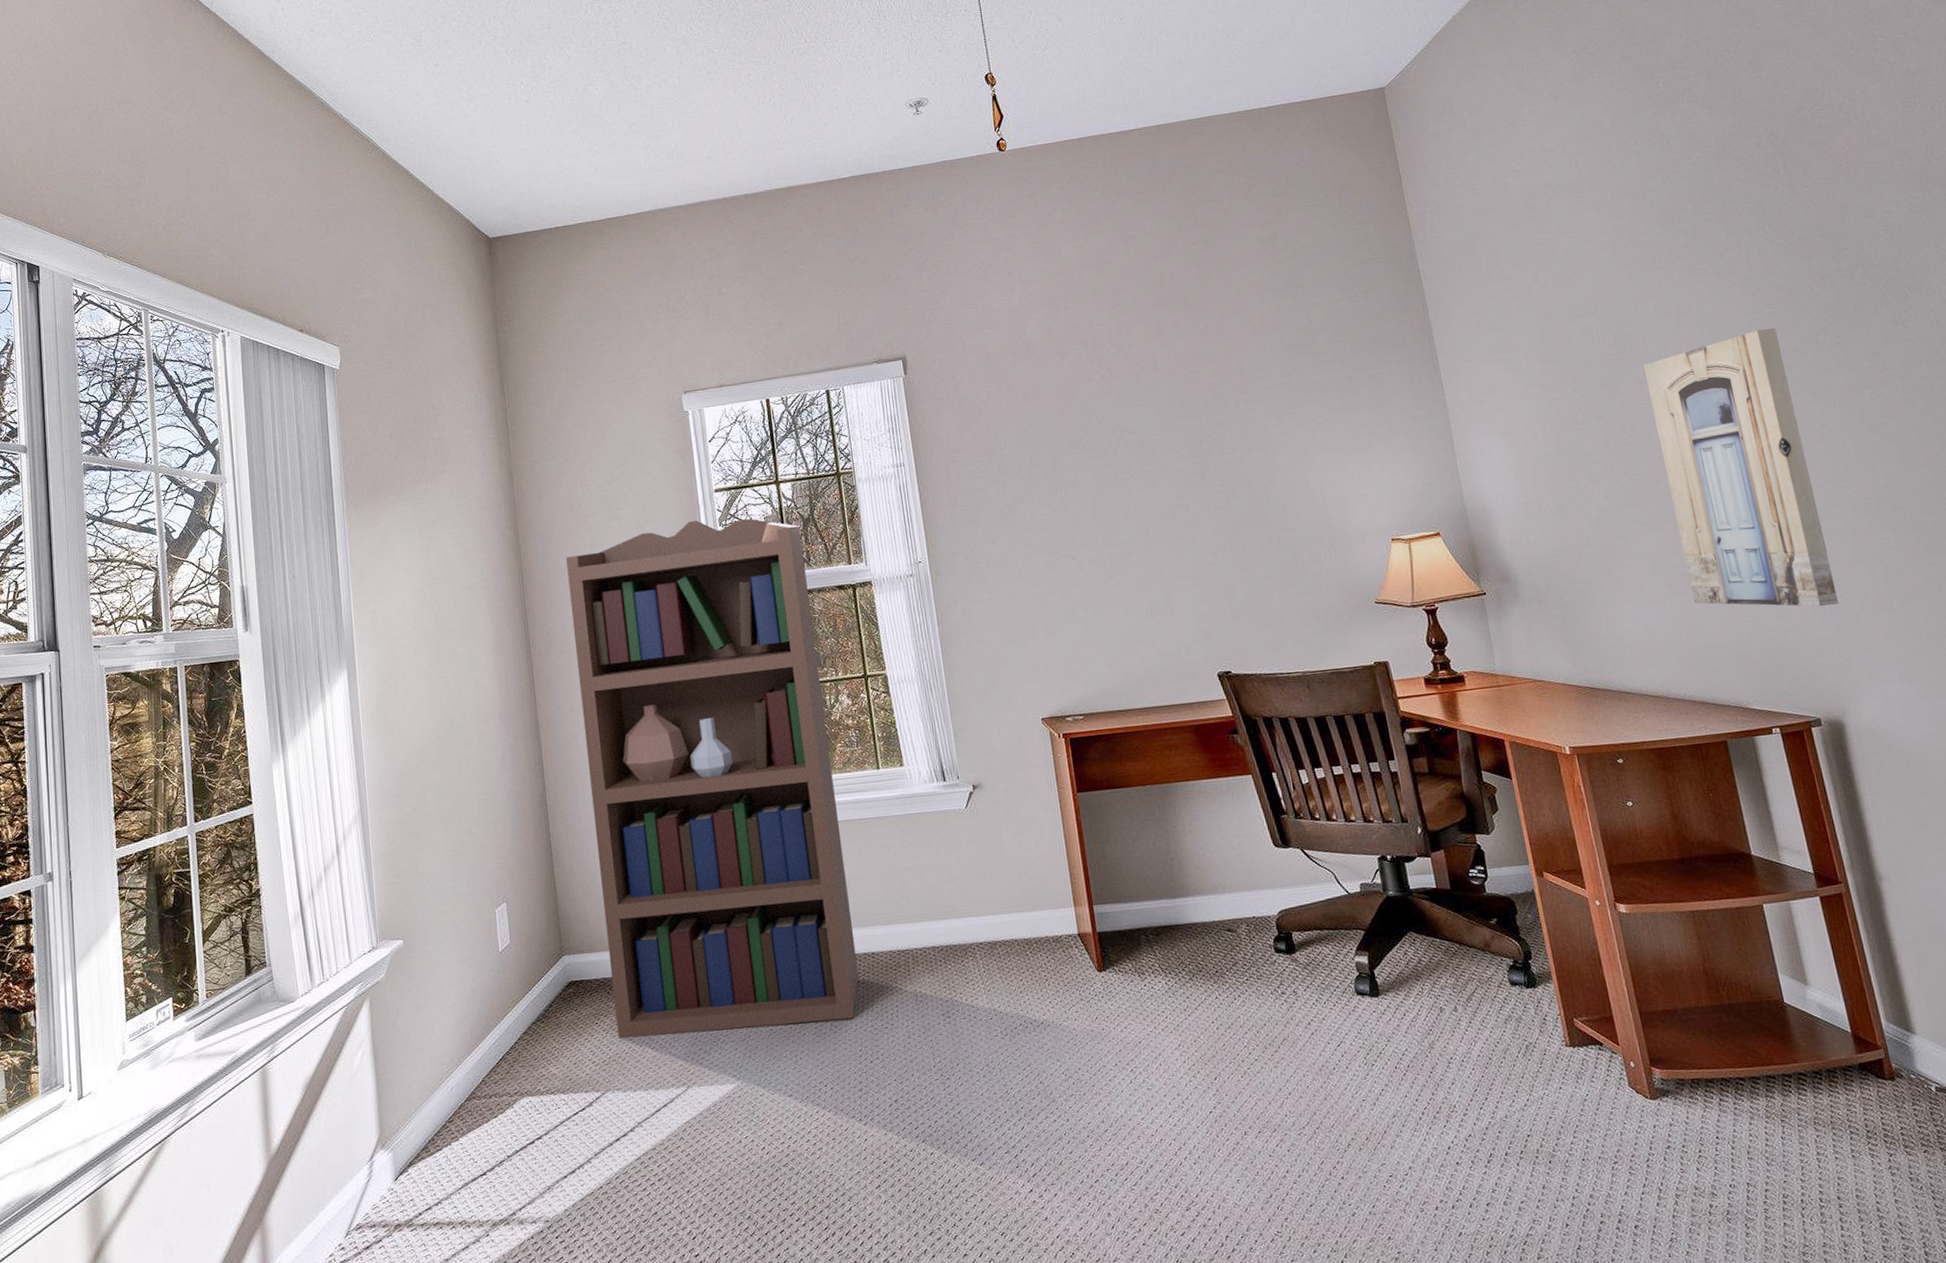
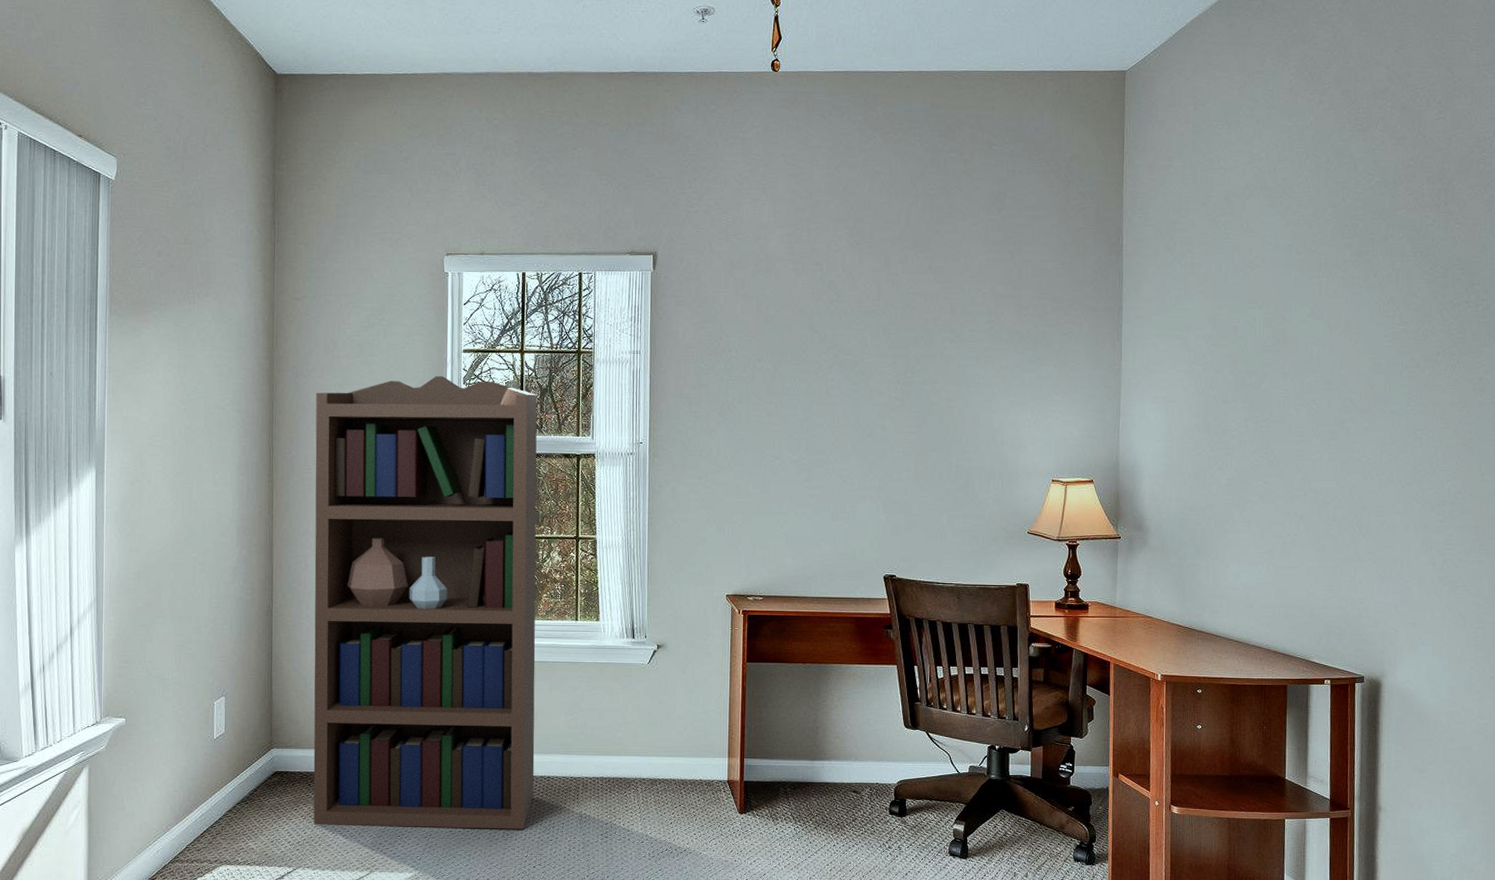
wall art: present [1643,327,1839,607] -> none [1287,343,1405,585]

